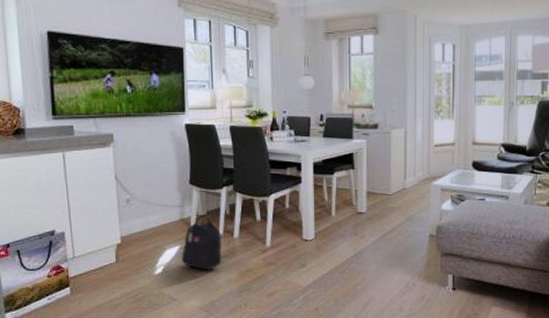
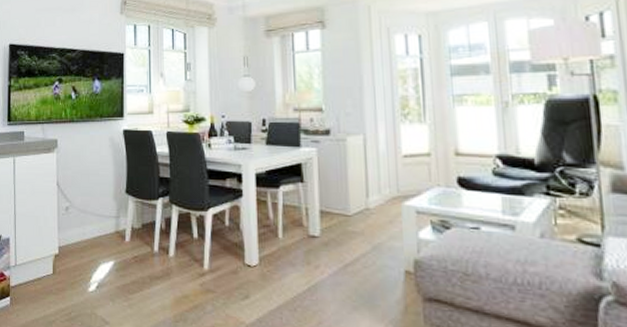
backpack: present [182,215,223,271] -> none [116,228,157,293]

